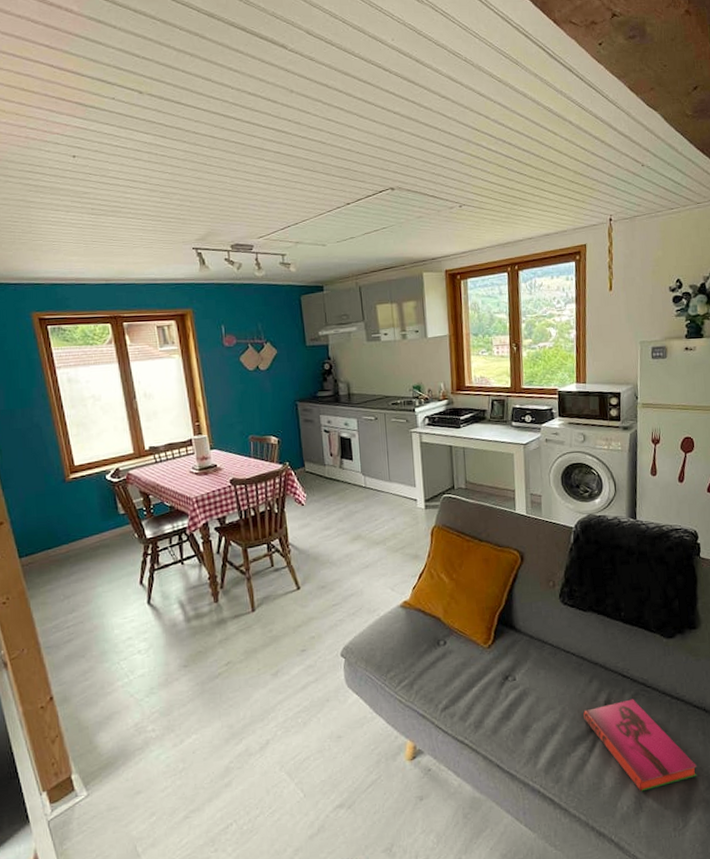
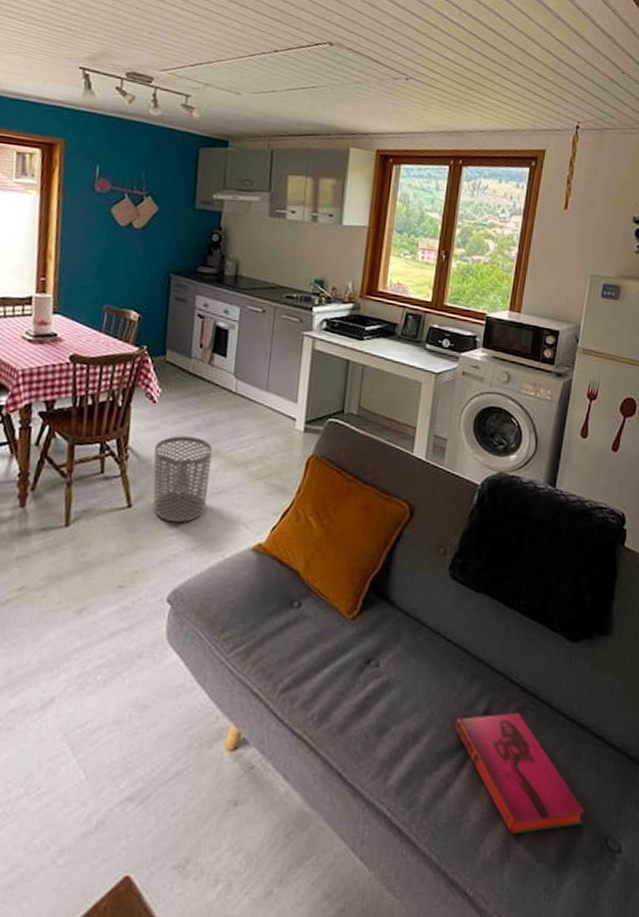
waste bin: none [310,527,358,596] -> present [153,436,213,523]

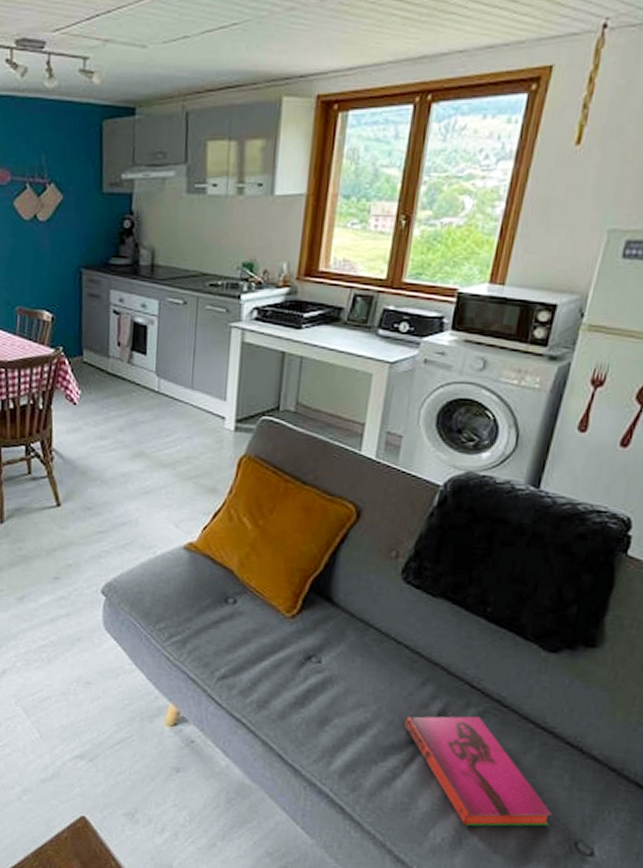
waste bin: present [153,436,213,523] -> none [78,437,138,522]

